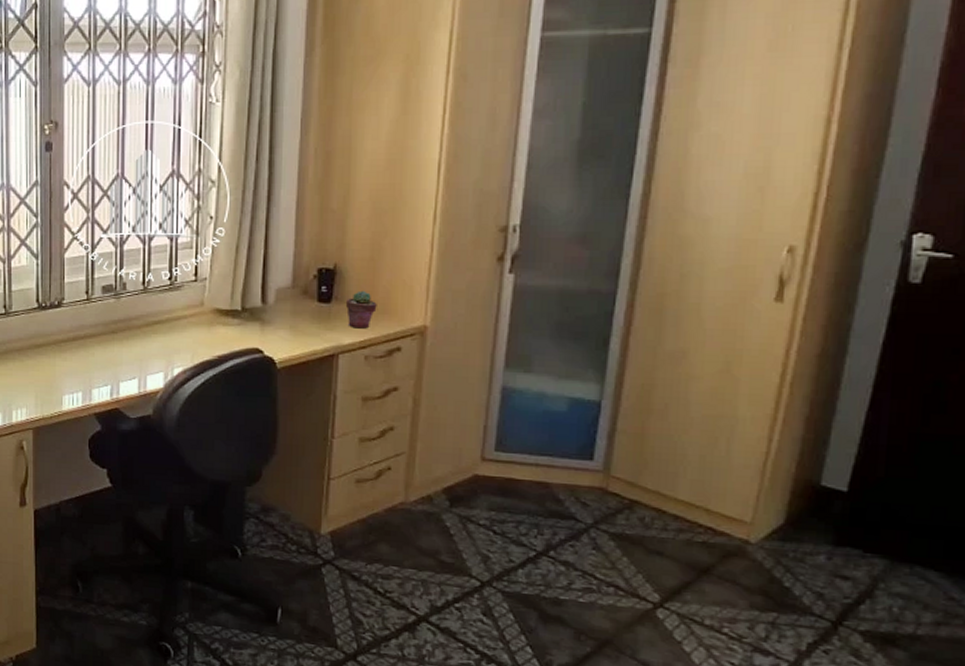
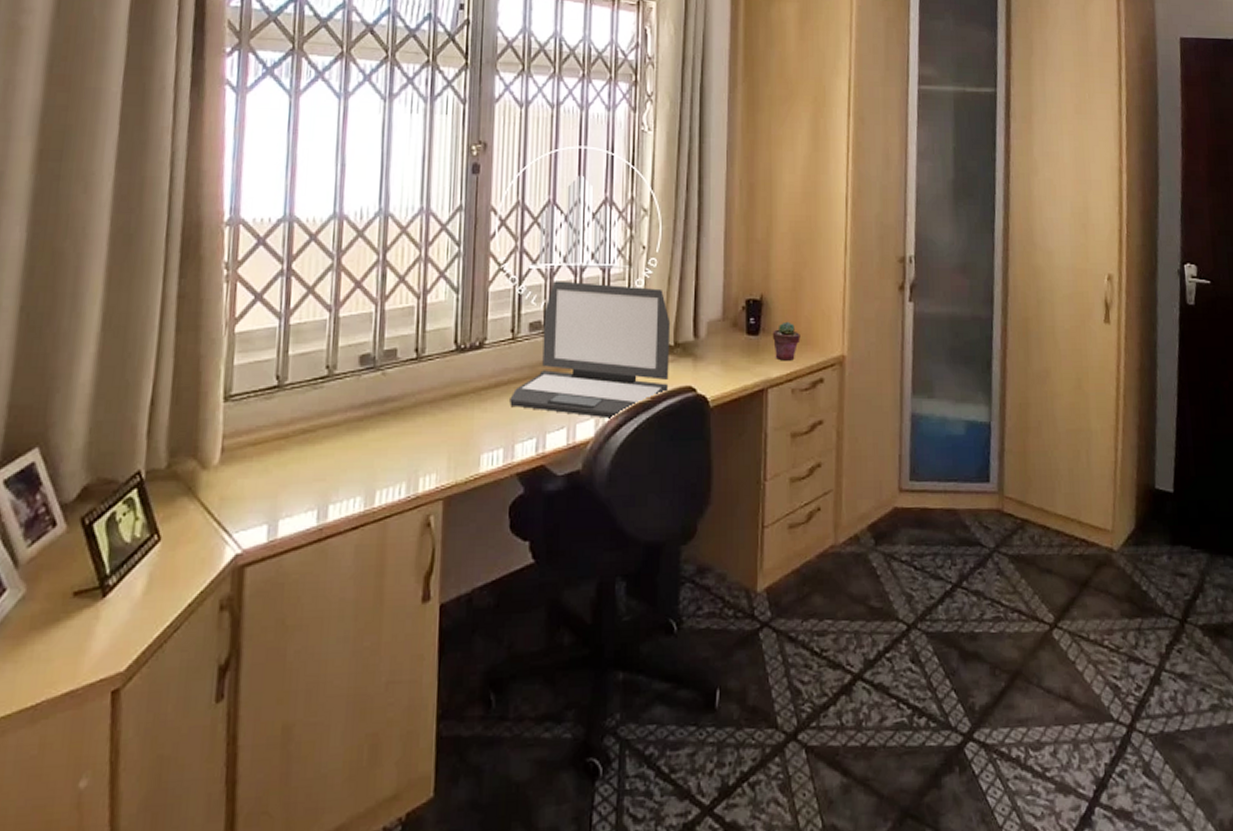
laptop: none [86,249,238,373] -> present [510,281,671,419]

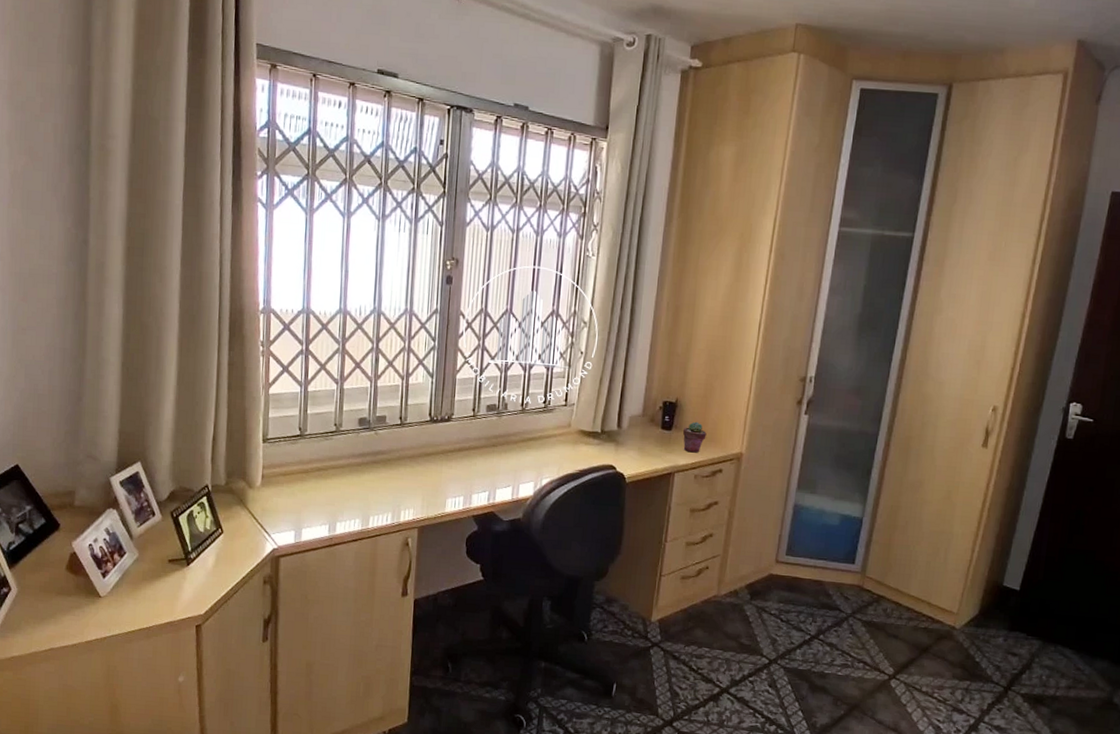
laptop: present [510,281,671,419] -> none [469,374,600,483]

